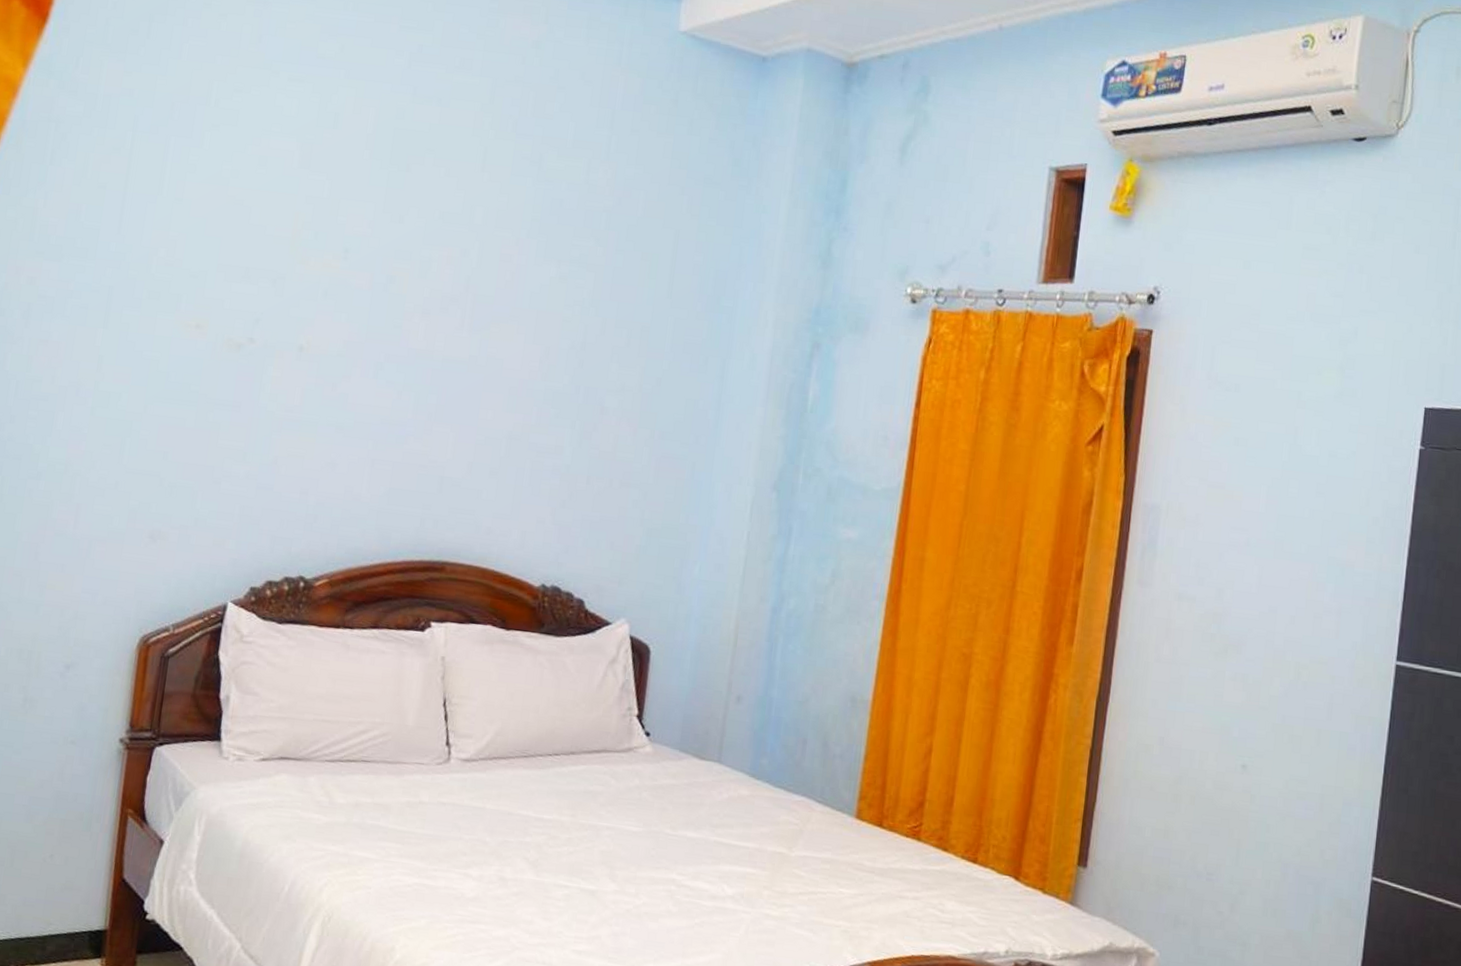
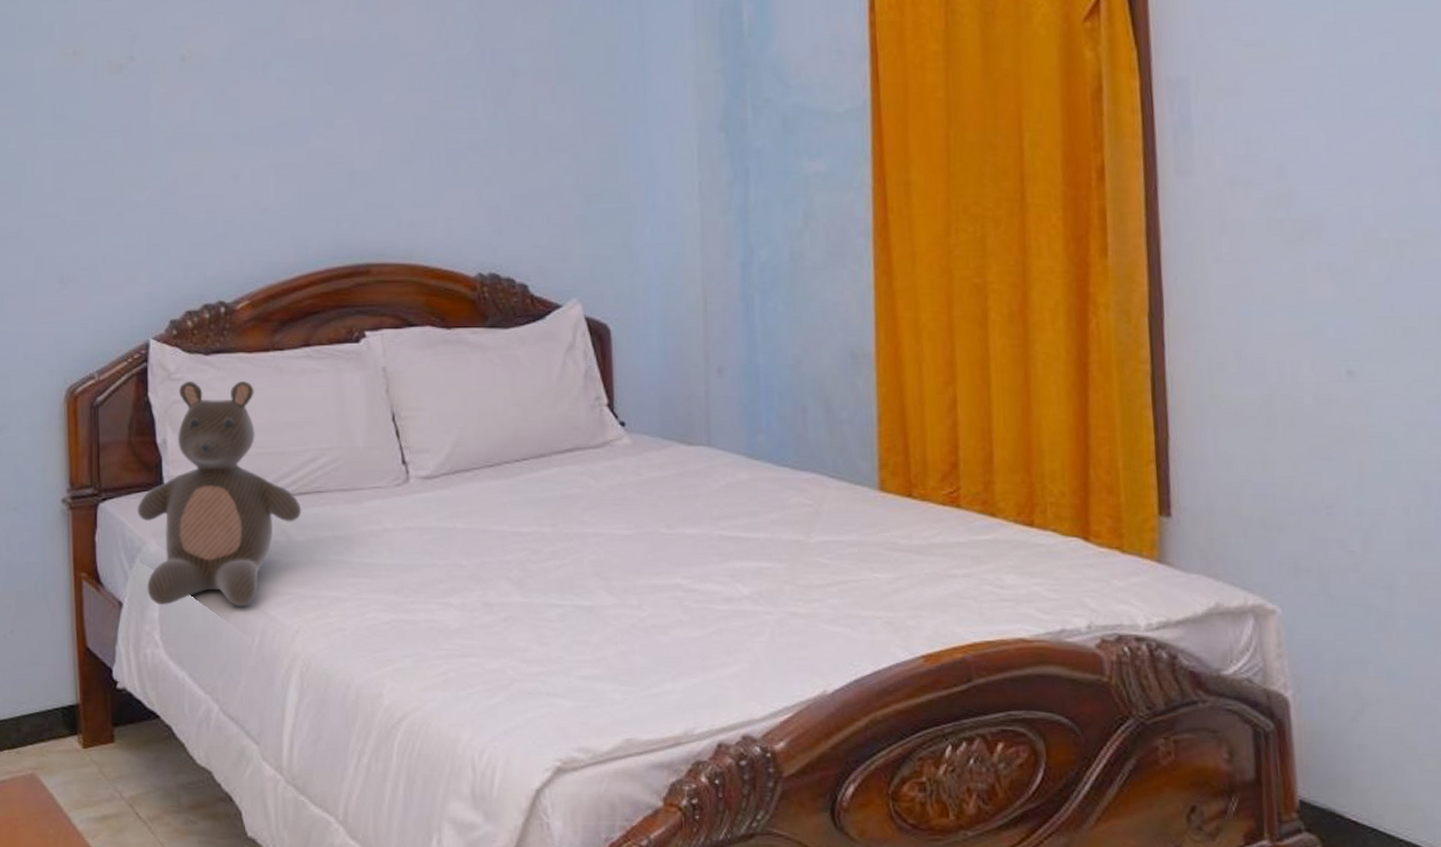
stuffed bear: none [189,645,347,857] -> present [137,381,302,606]

